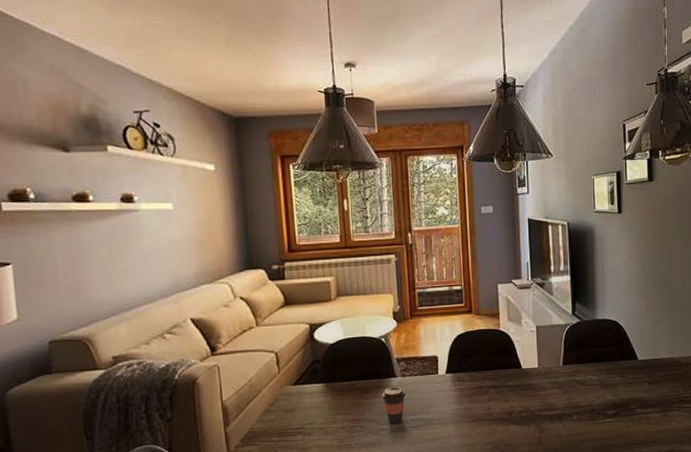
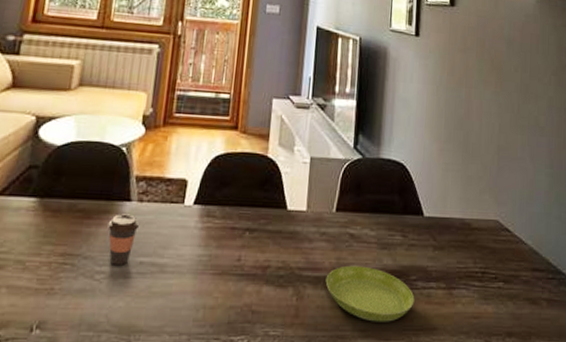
saucer: none [560,402,636,442] -> present [325,265,415,322]

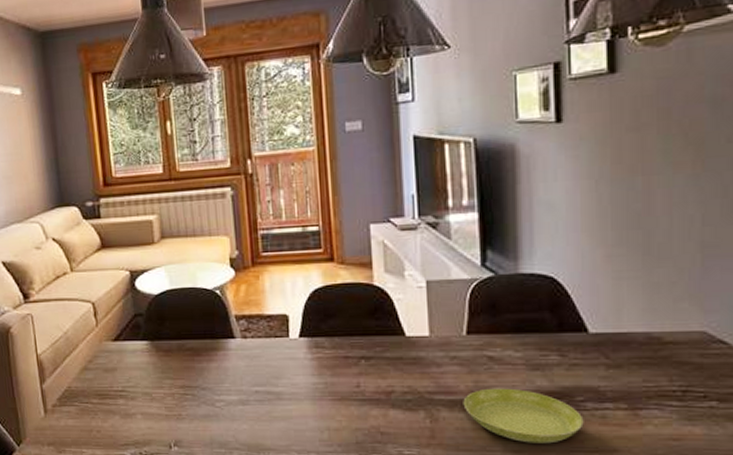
coffee cup: present [108,214,140,265] -> none [217,350,249,394]

